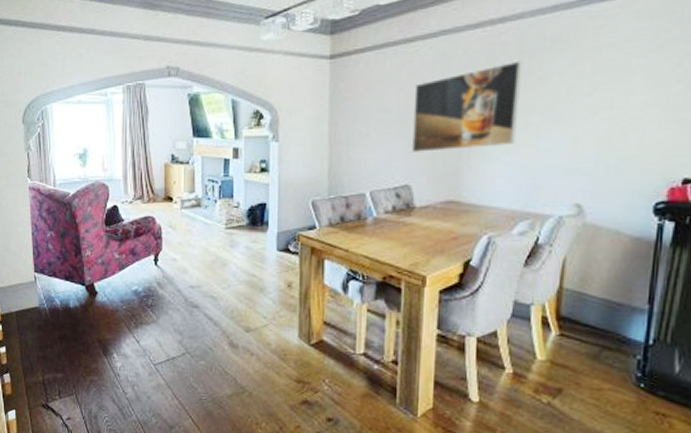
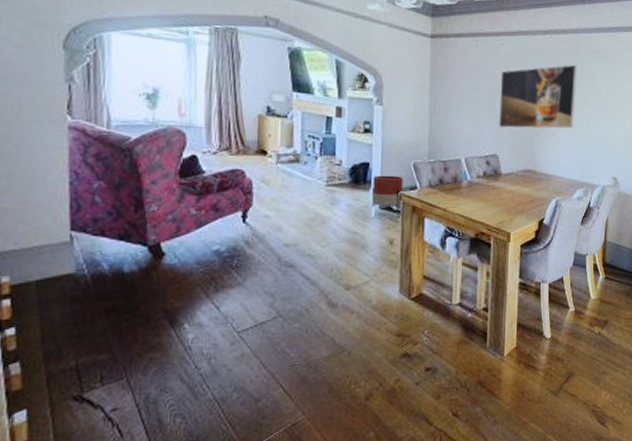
planter: none [270,215,301,259] -> present [372,175,403,217]

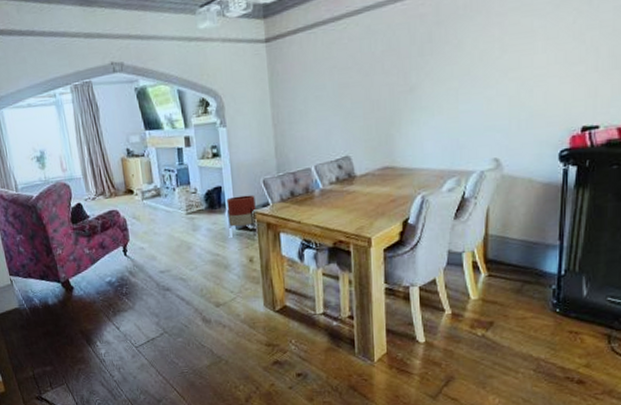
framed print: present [499,64,578,129] -> none [345,30,440,125]

